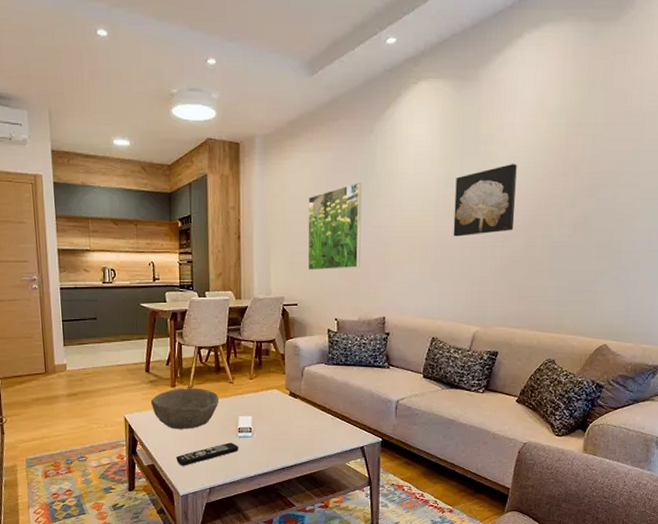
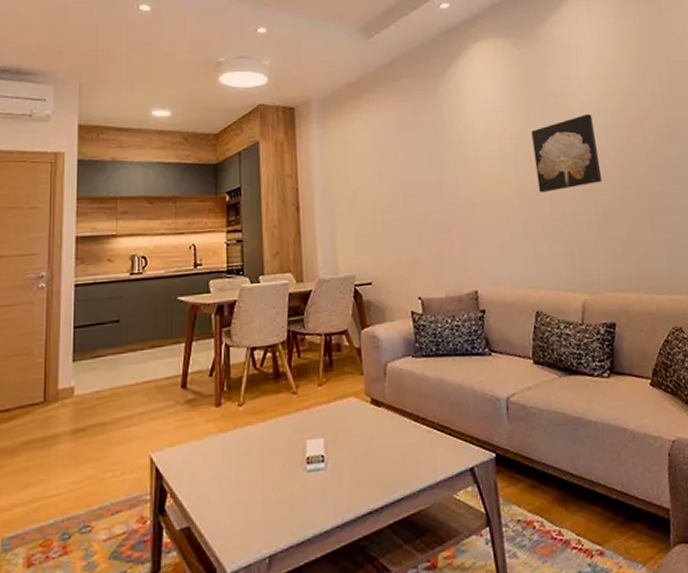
bowl: present [150,388,219,429] -> none [187,404,280,469]
remote control: present [176,443,239,466] -> none [221,480,309,525]
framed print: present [308,182,362,271] -> none [374,141,441,242]

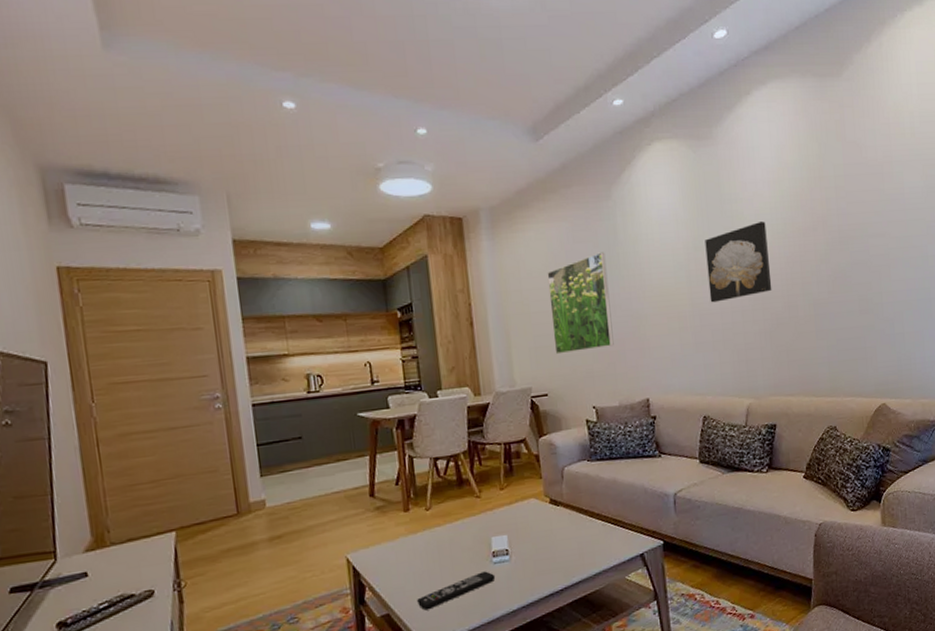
remote control: none [221,480,309,525] -> present [417,571,496,611]
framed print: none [374,141,441,242] -> present [547,252,614,355]

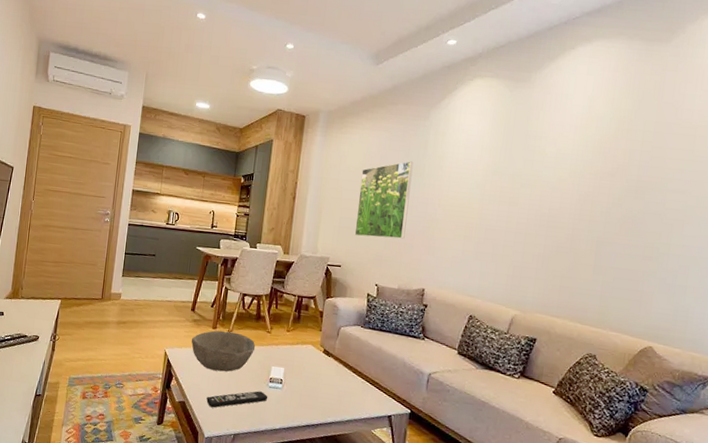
bowl: none [378,508,466,565] -> present [191,330,256,372]
wall art: present [705,221,772,303] -> none [497,159,565,222]

